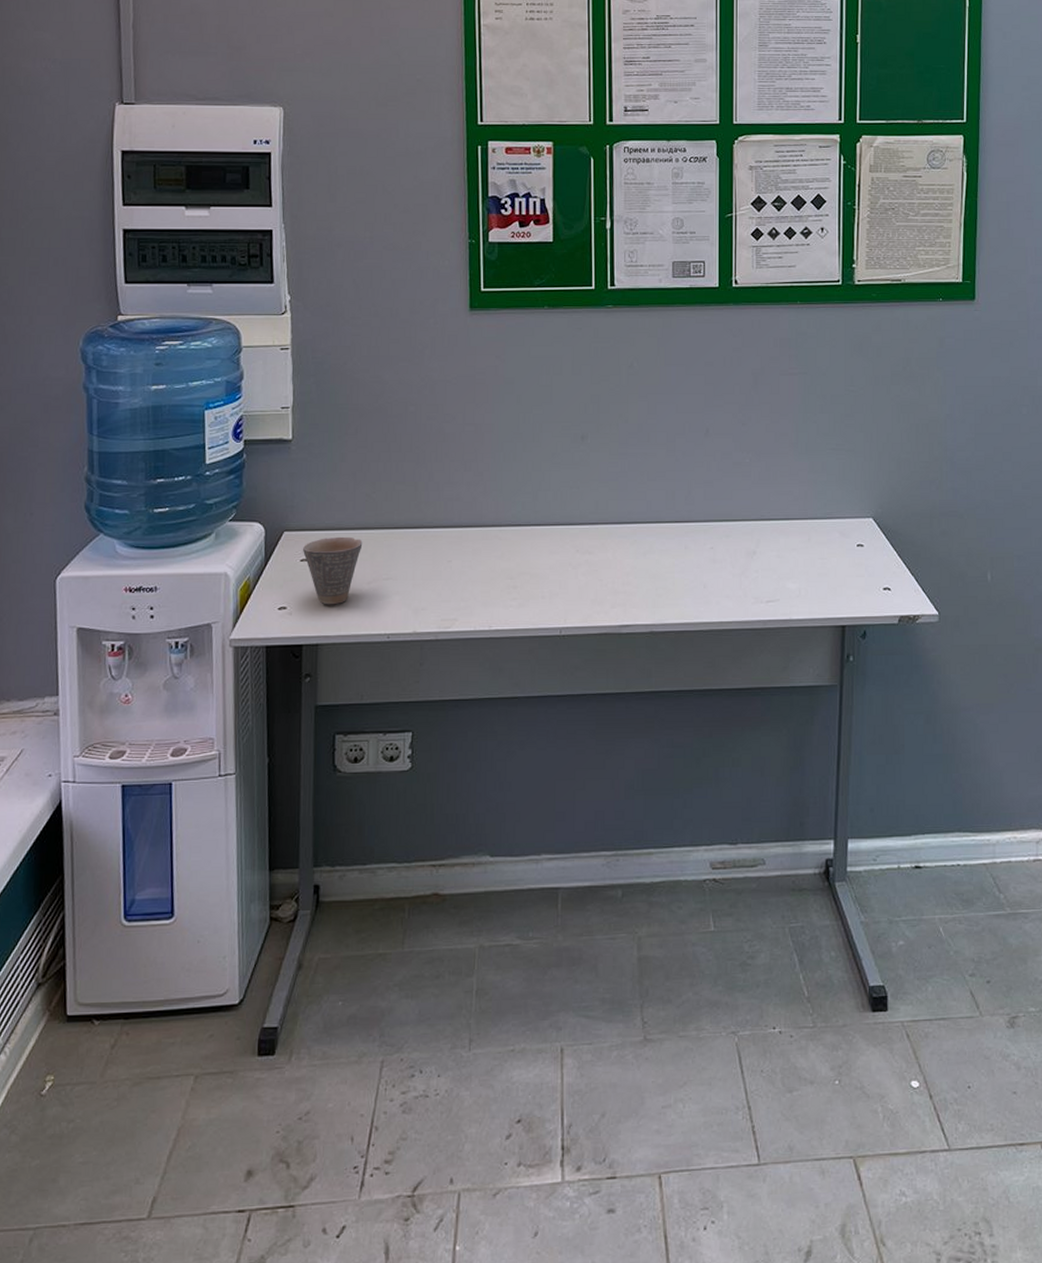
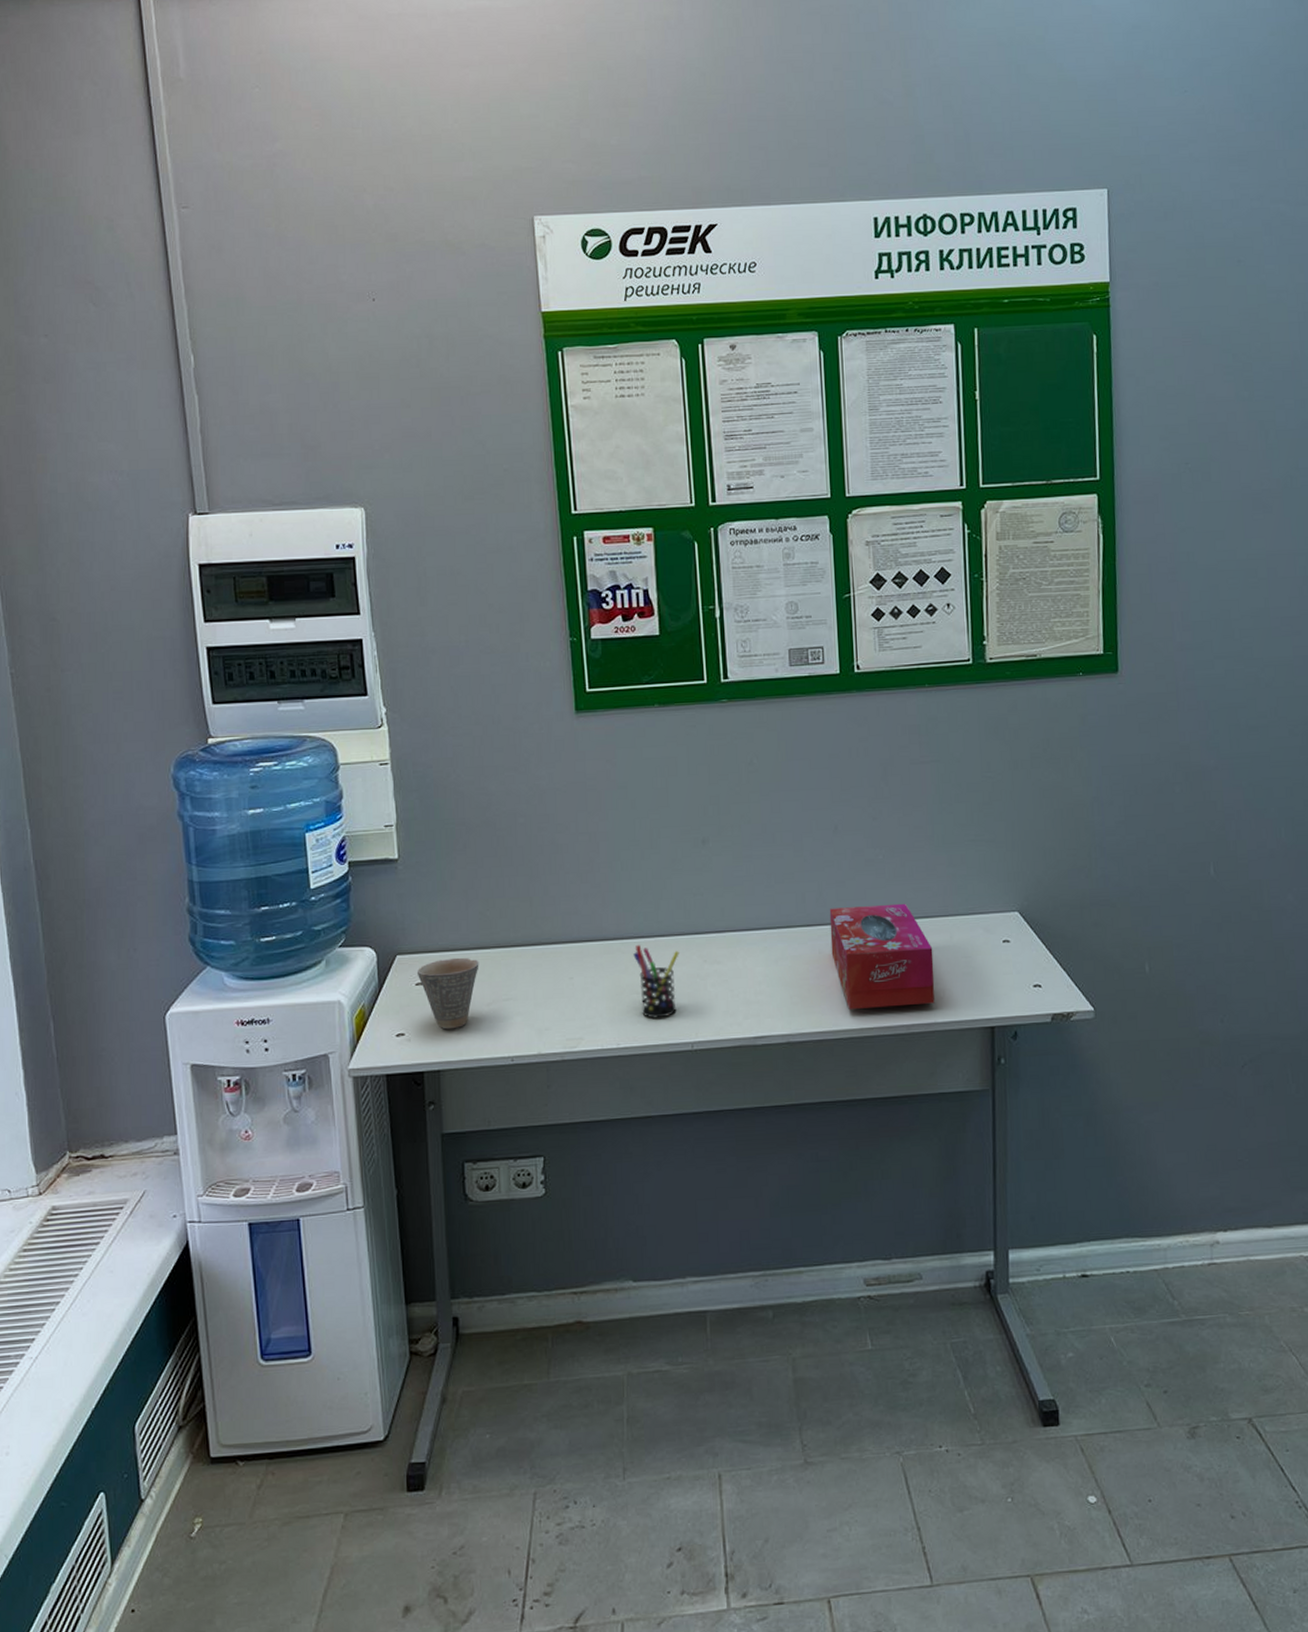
pen holder: none [510,532,553,603] -> present [633,944,679,1018]
tissue box: none [696,505,792,603] -> present [829,903,935,1009]

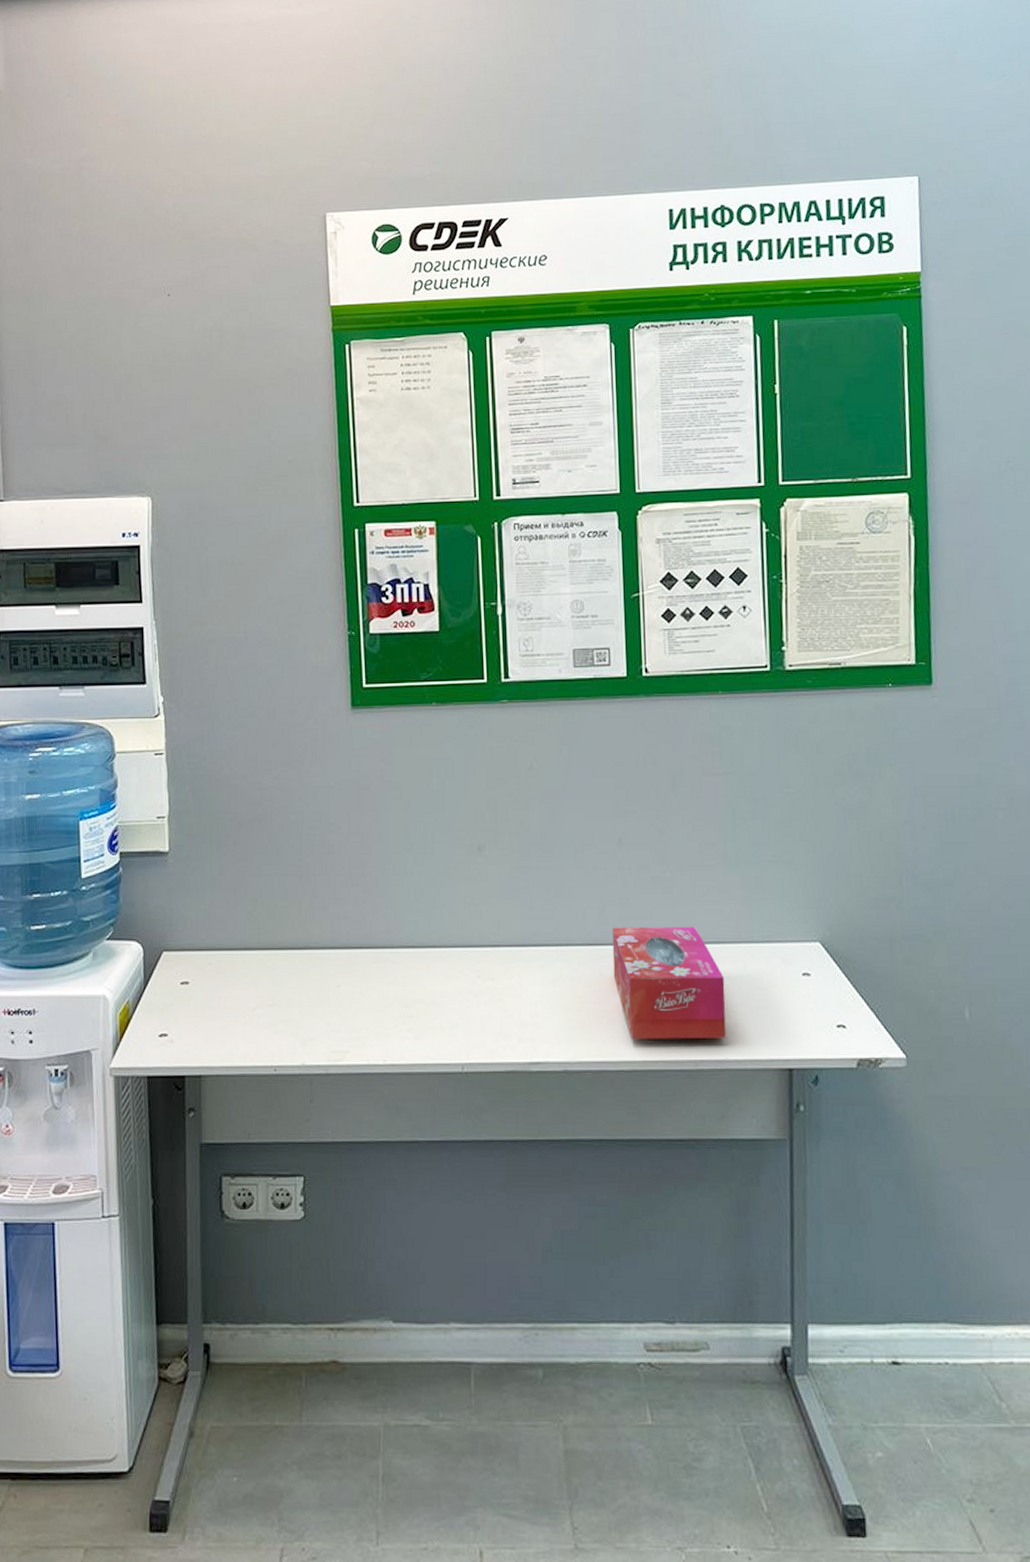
cup: present [416,957,479,1030] -> none [182,957,245,1033]
pen holder: present [633,944,679,1018] -> none [403,954,451,1035]

